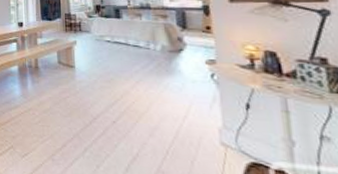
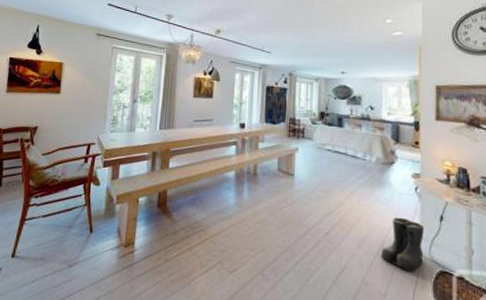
boots: none [176,105,230,162] -> present [380,217,425,271]

